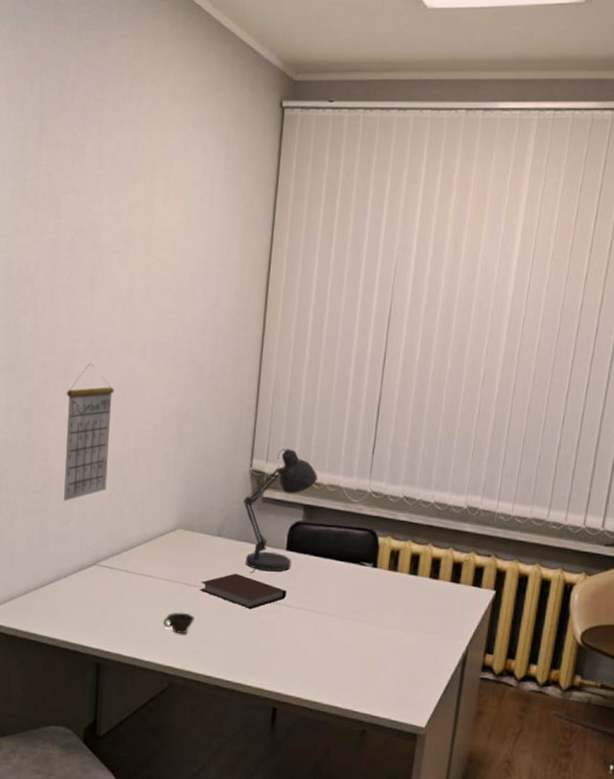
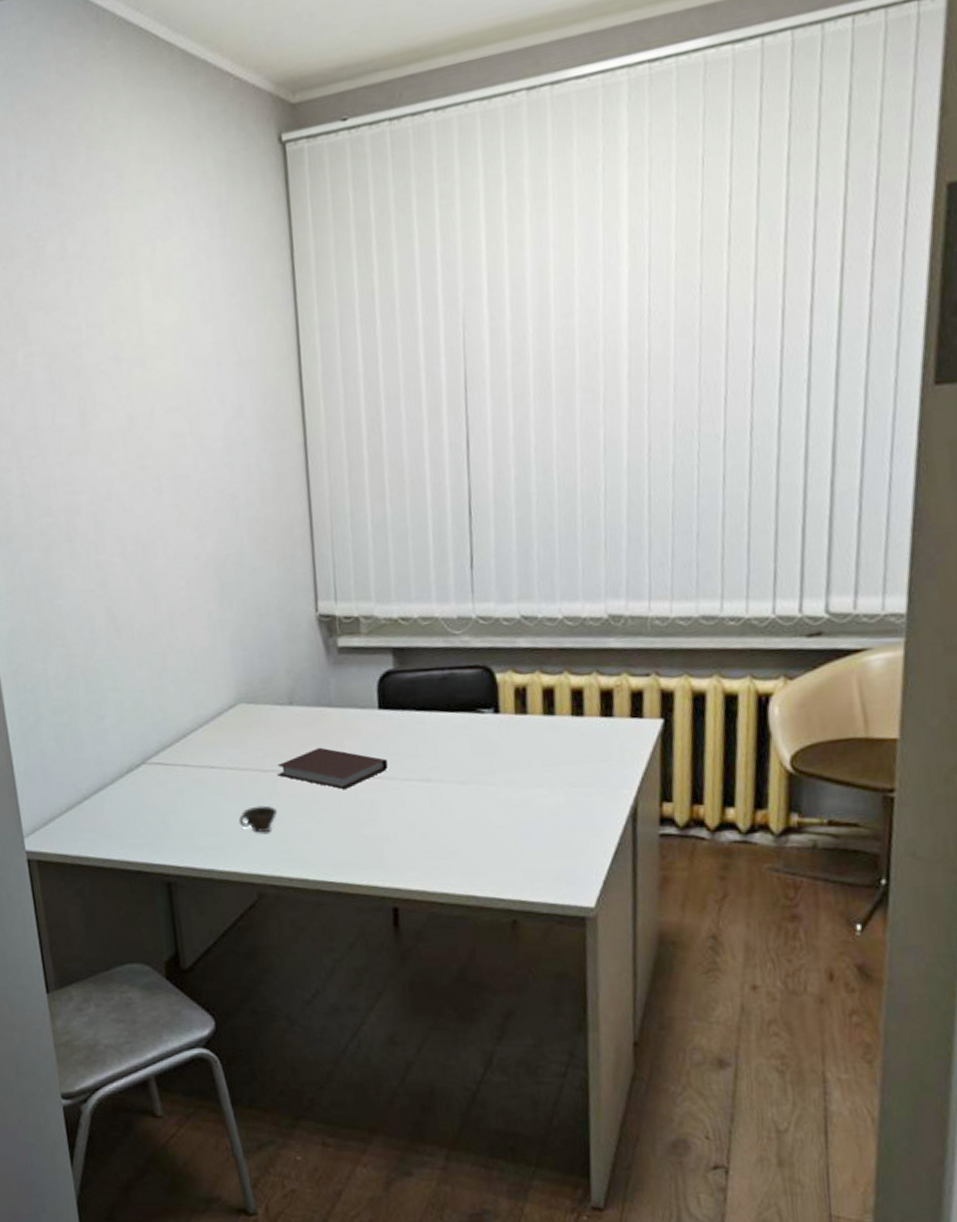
calendar: present [64,363,115,501] -> none [74,517,143,692]
desk lamp: present [243,449,318,573] -> none [314,580,405,744]

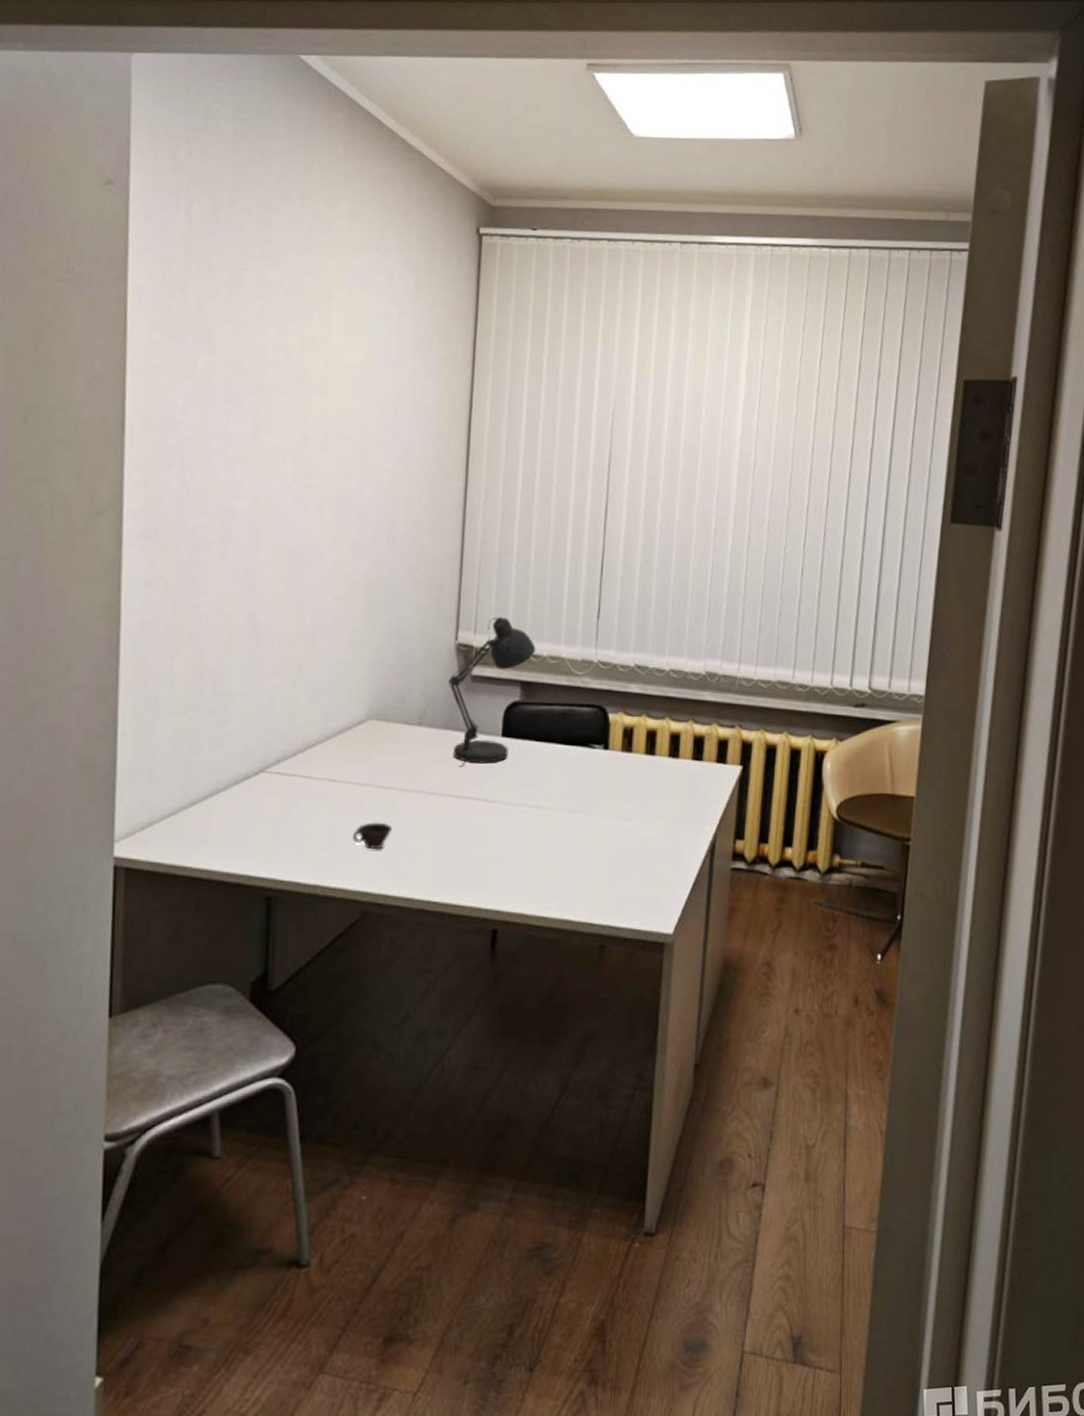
notebook: present [277,747,389,789] -> none [398,768,505,810]
desk lamp: none [314,580,405,744] -> present [448,617,536,767]

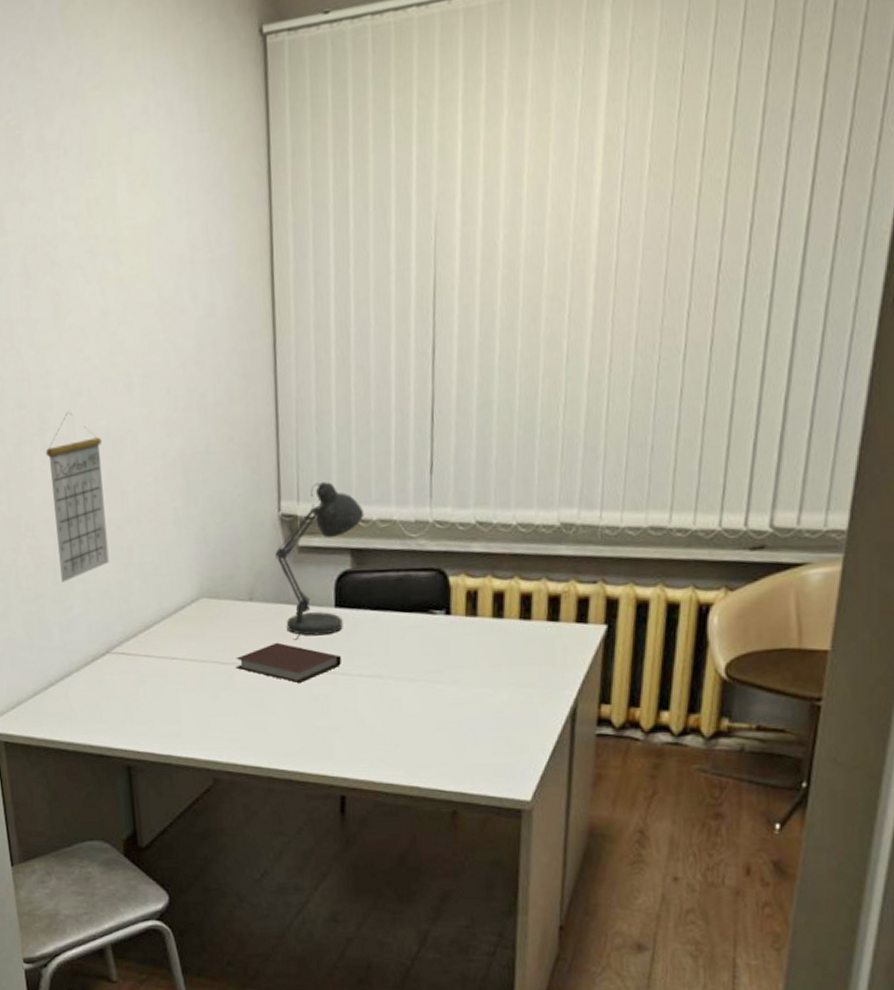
calendar: none [221,524,286,694] -> present [45,411,109,582]
cup: present [352,822,392,850] -> none [197,696,234,722]
notebook: none [398,768,505,810] -> present [236,642,342,683]

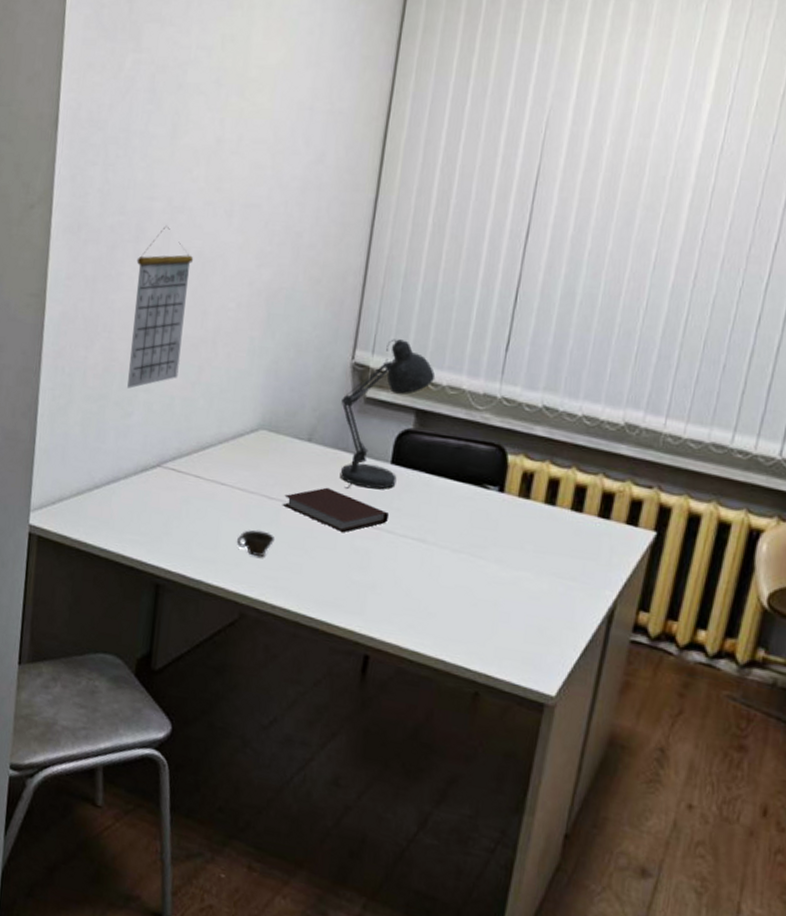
cup: none [197,696,234,722] -> present [236,529,274,557]

